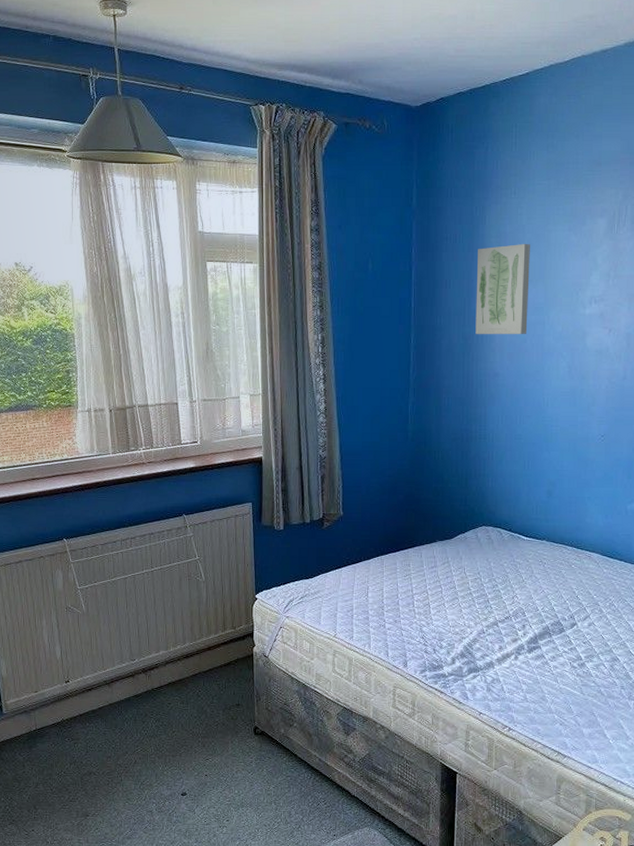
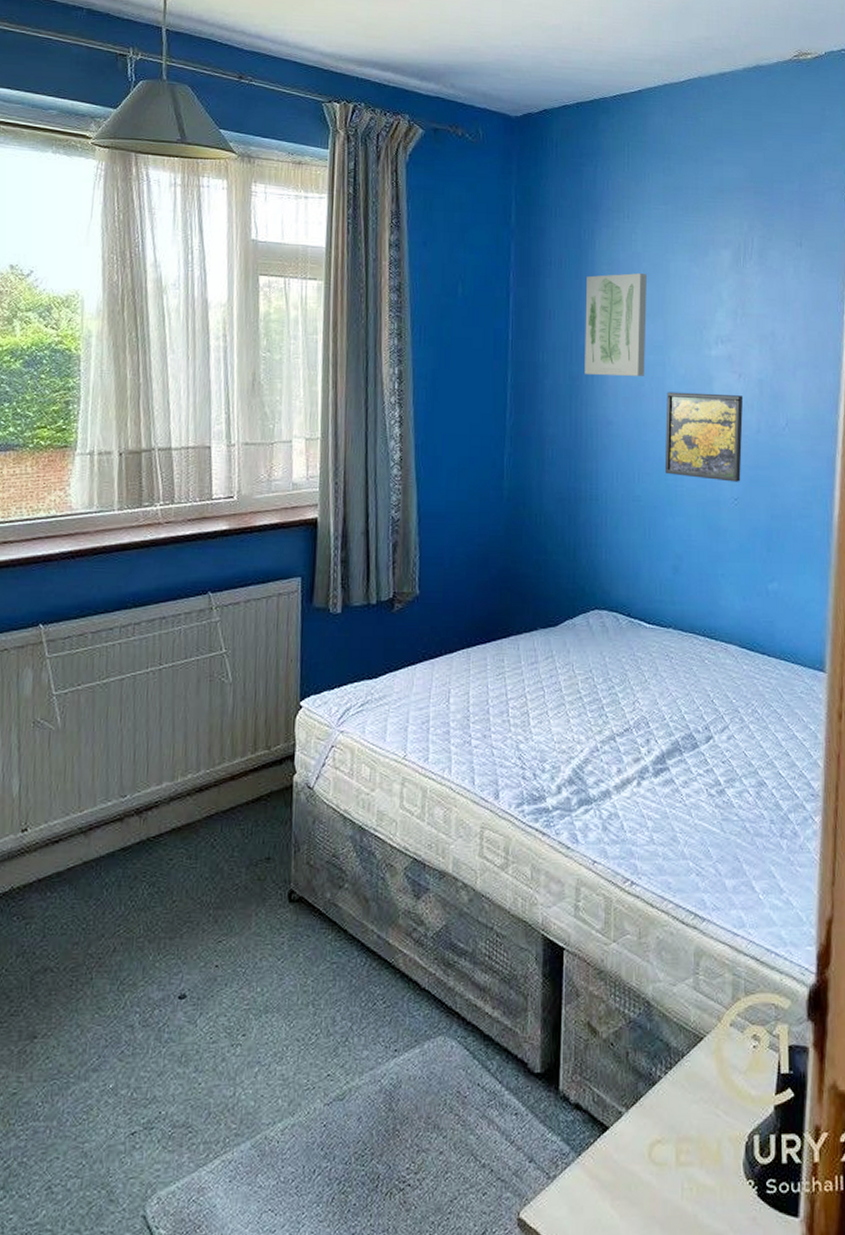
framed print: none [542,347,613,421] -> present [664,392,744,482]

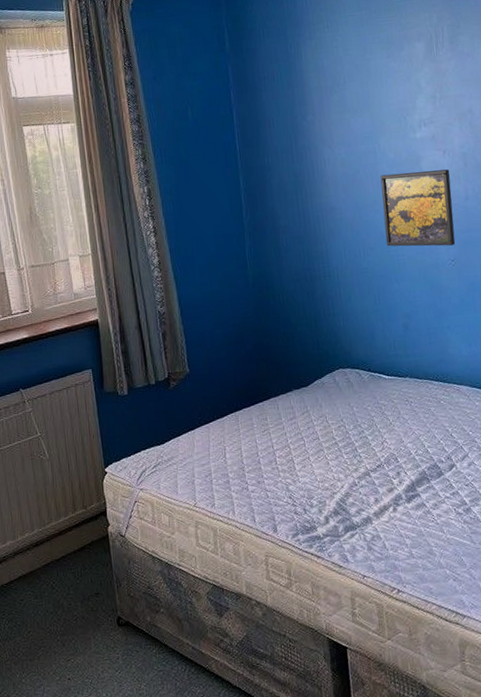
wall art: present [584,273,647,376] -> none [297,75,359,171]

